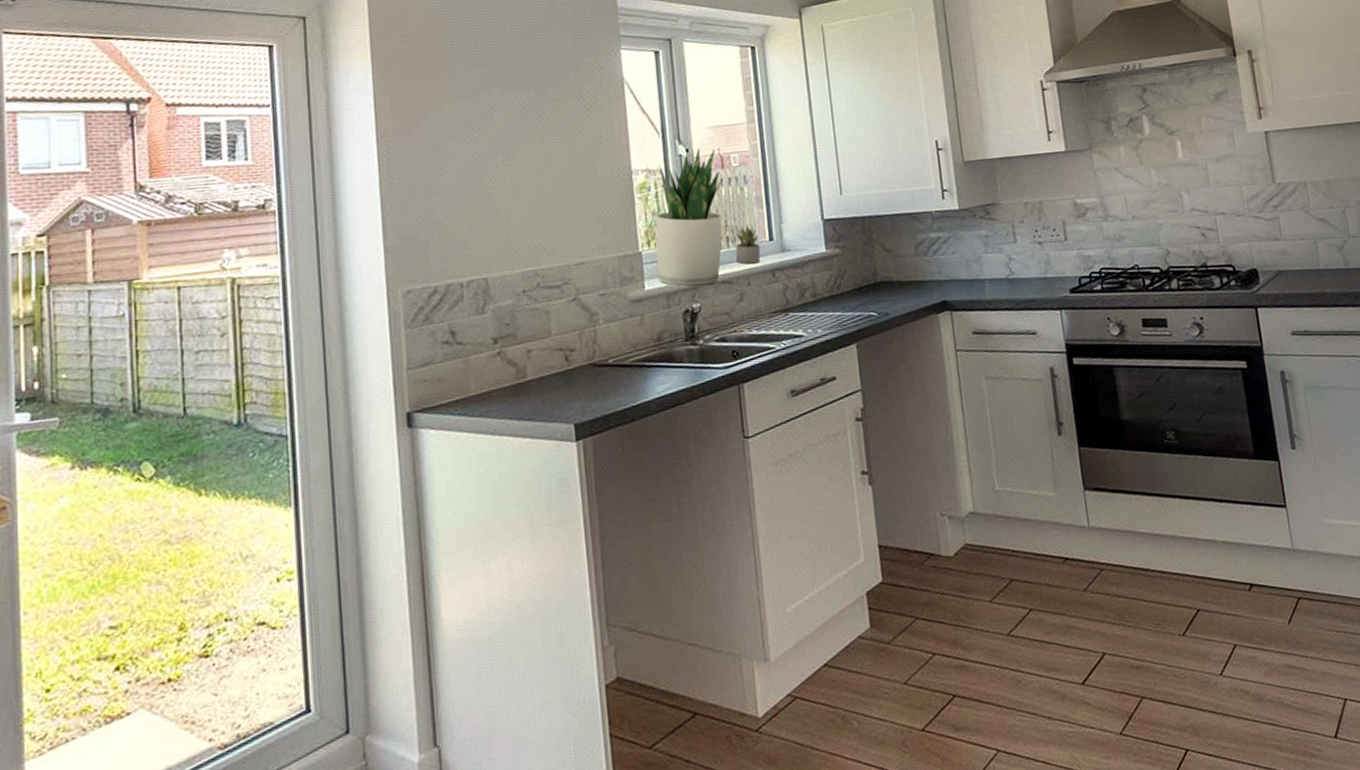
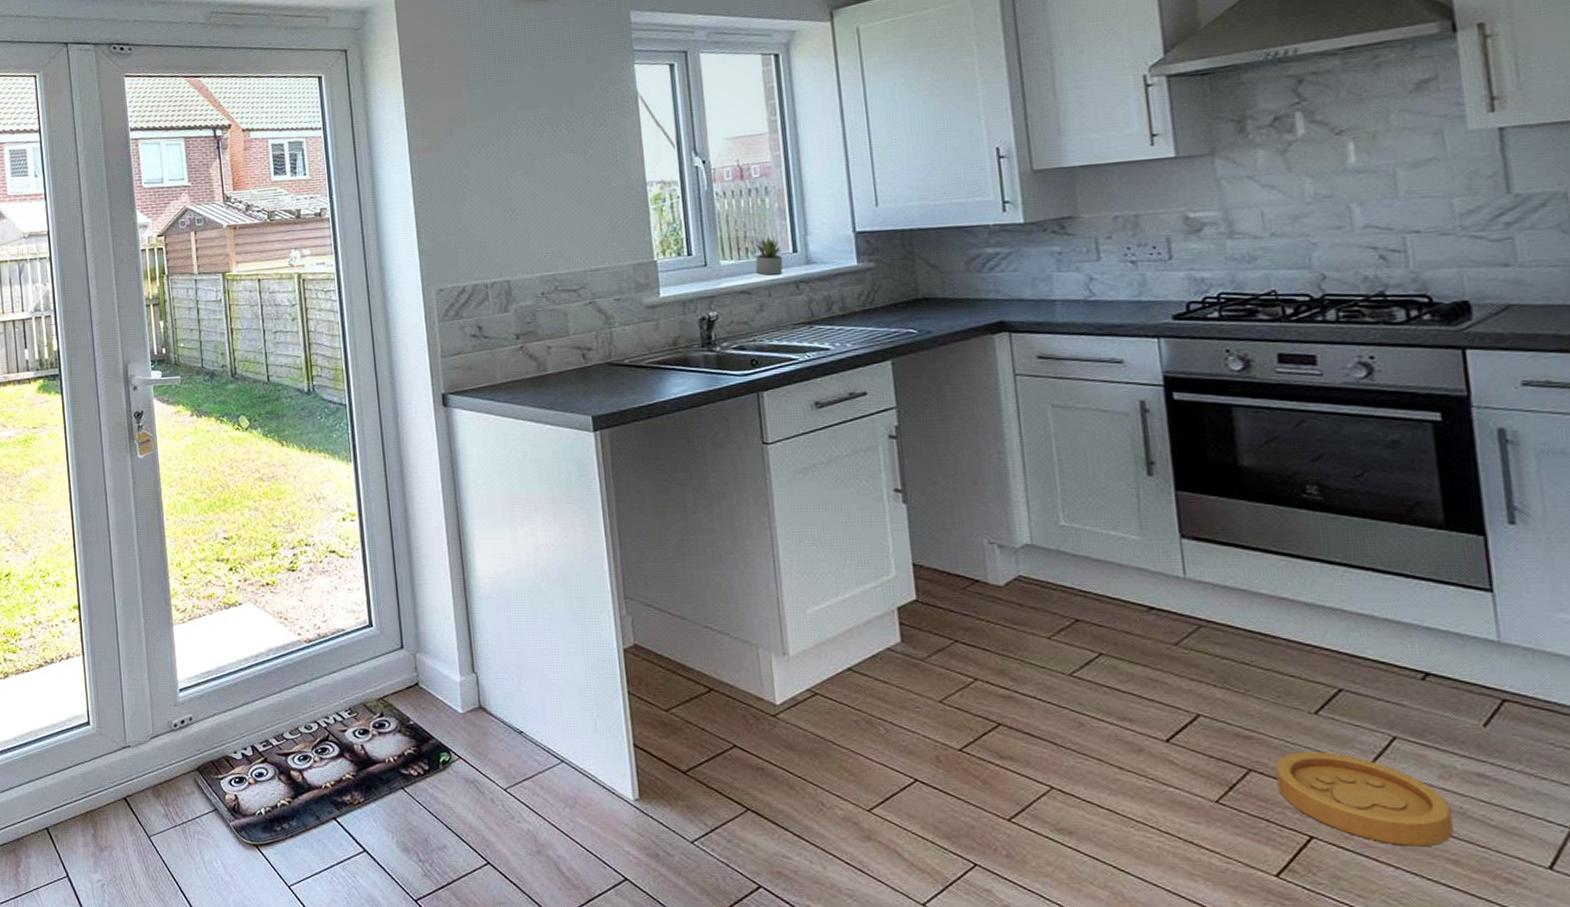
planter: present [655,148,723,287] -> none [670,160,742,295]
pet bowl: none [1159,668,1277,743] -> present [1275,751,1454,847]

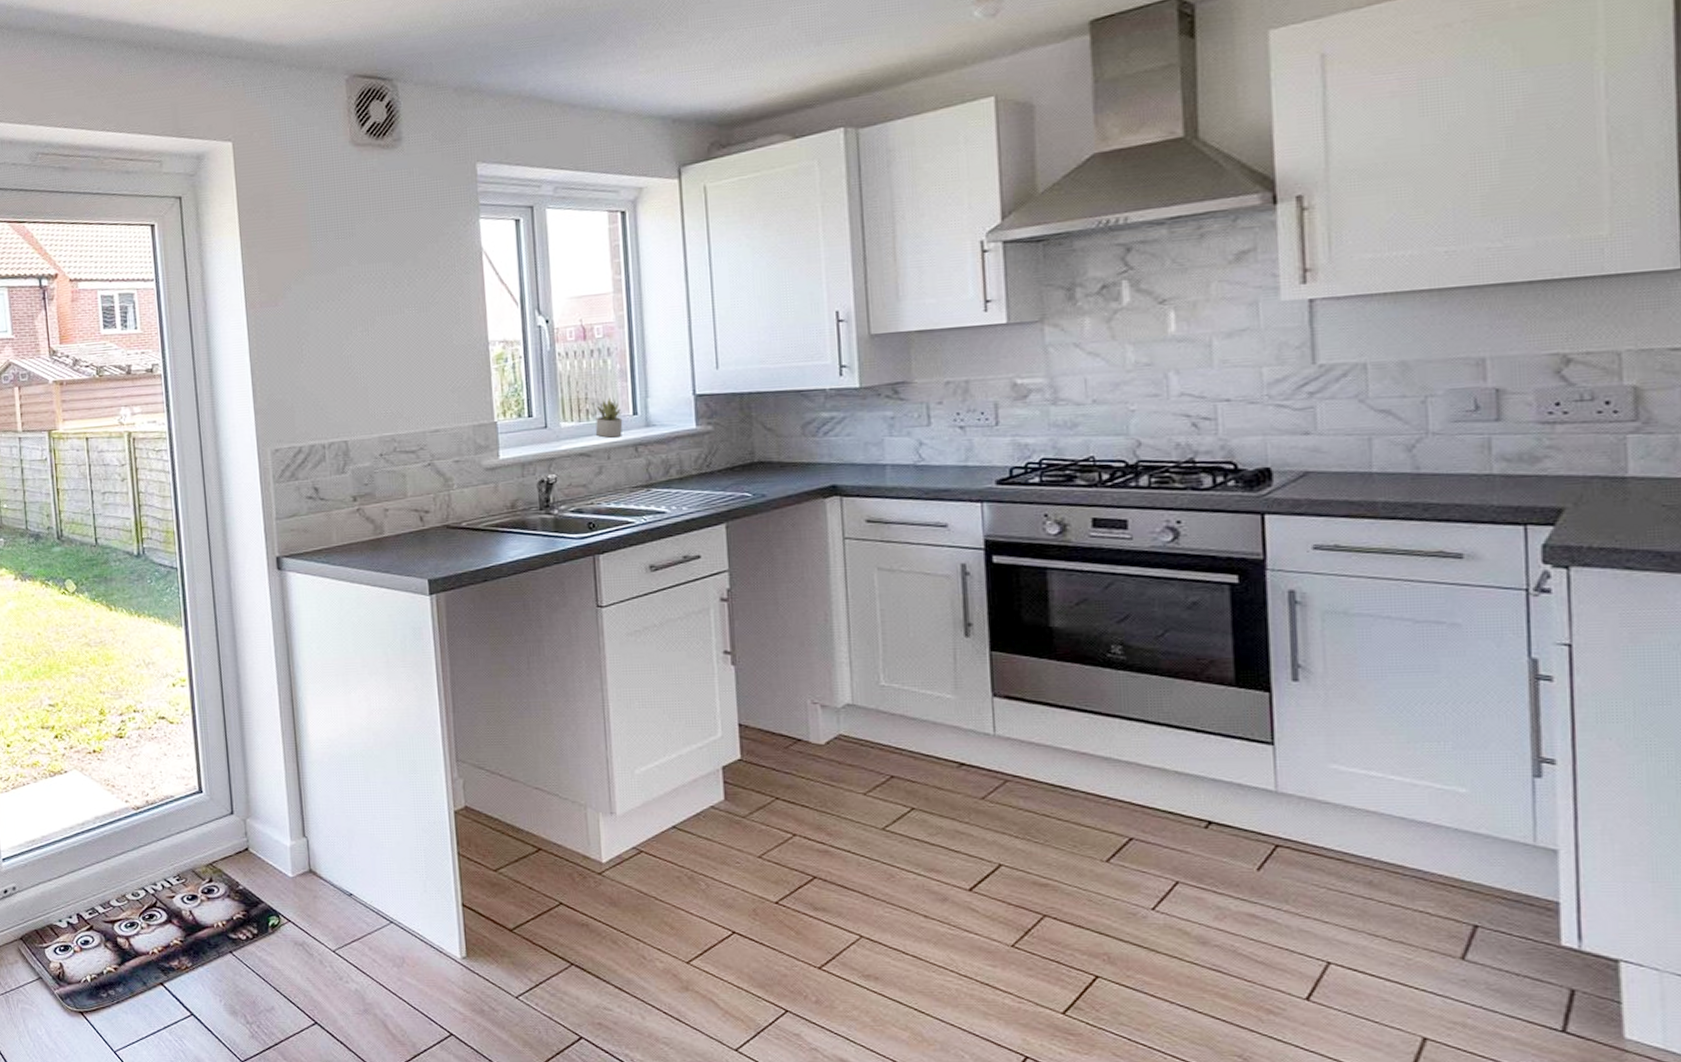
pet bowl: present [1275,751,1454,847] -> none [1067,897,1224,983]

